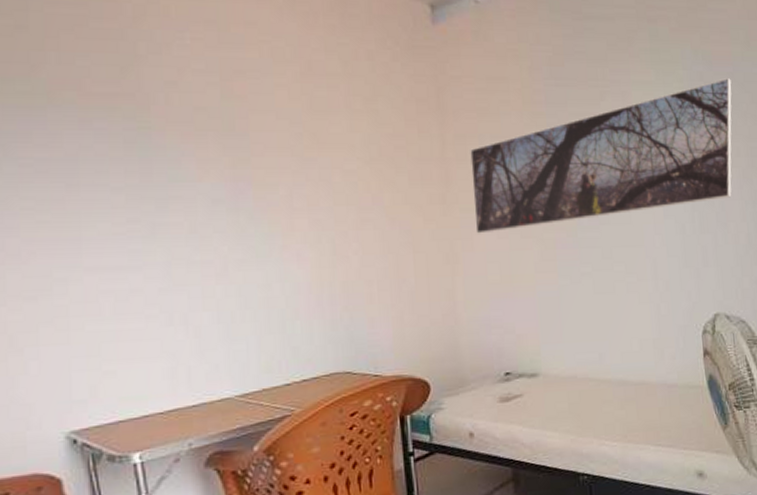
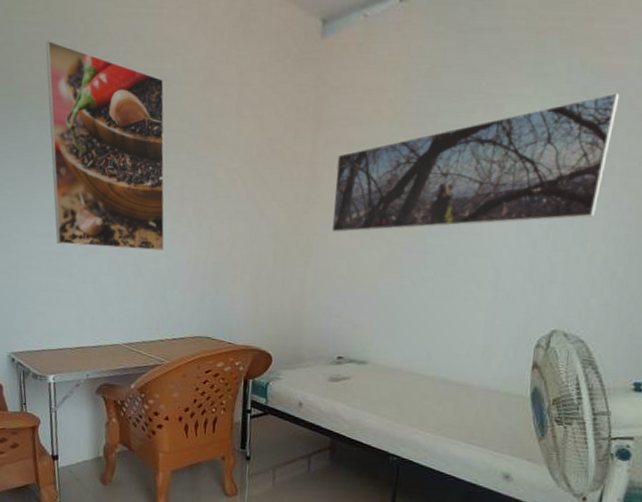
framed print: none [80,24,275,279] -> present [46,40,165,250]

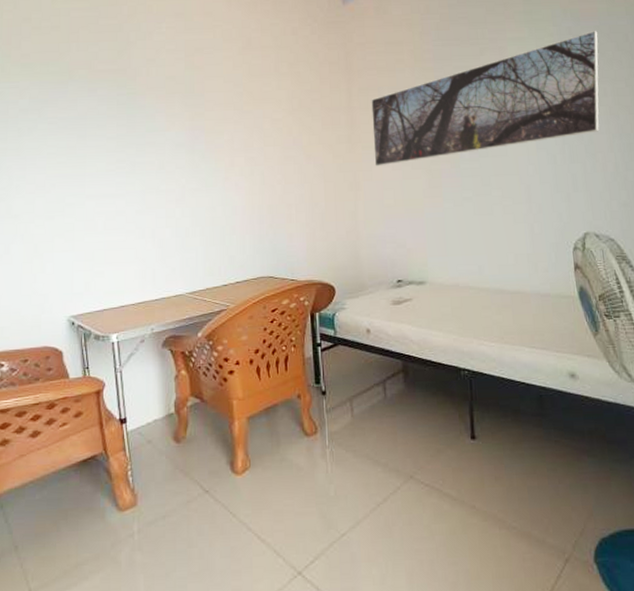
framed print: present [46,40,165,250] -> none [92,22,219,203]

